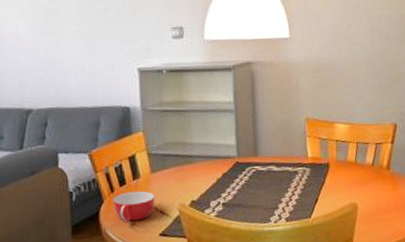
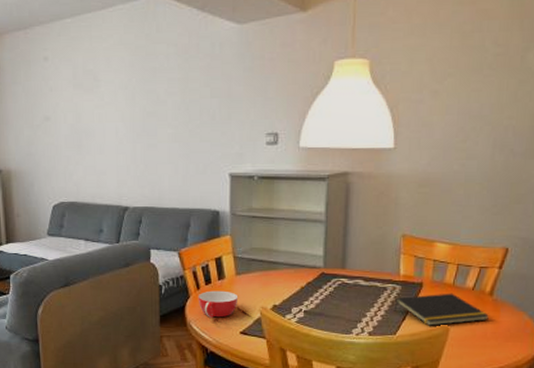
notepad: none [306,170,390,205] -> present [393,293,490,326]

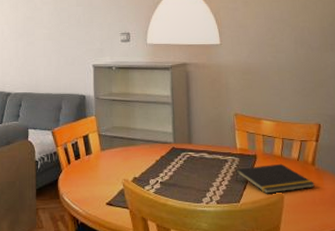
bowl: present [198,290,239,318] -> none [69,165,104,190]

